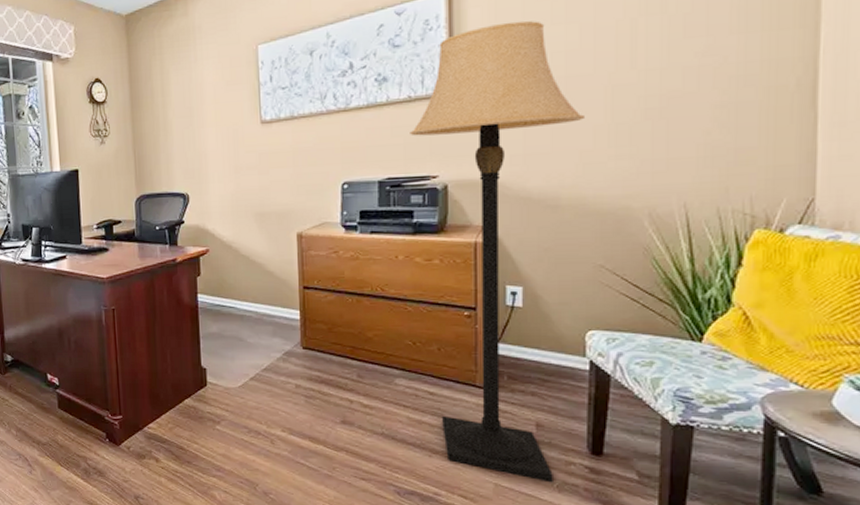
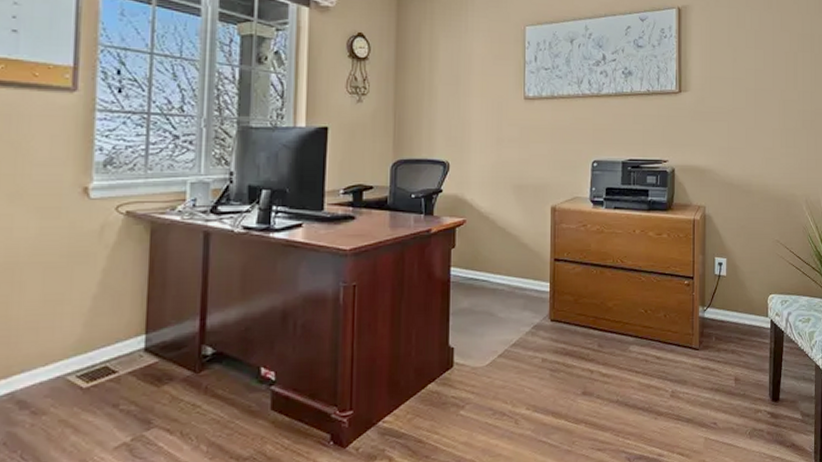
lamp: present [410,20,584,483] -> none [648,41,767,431]

